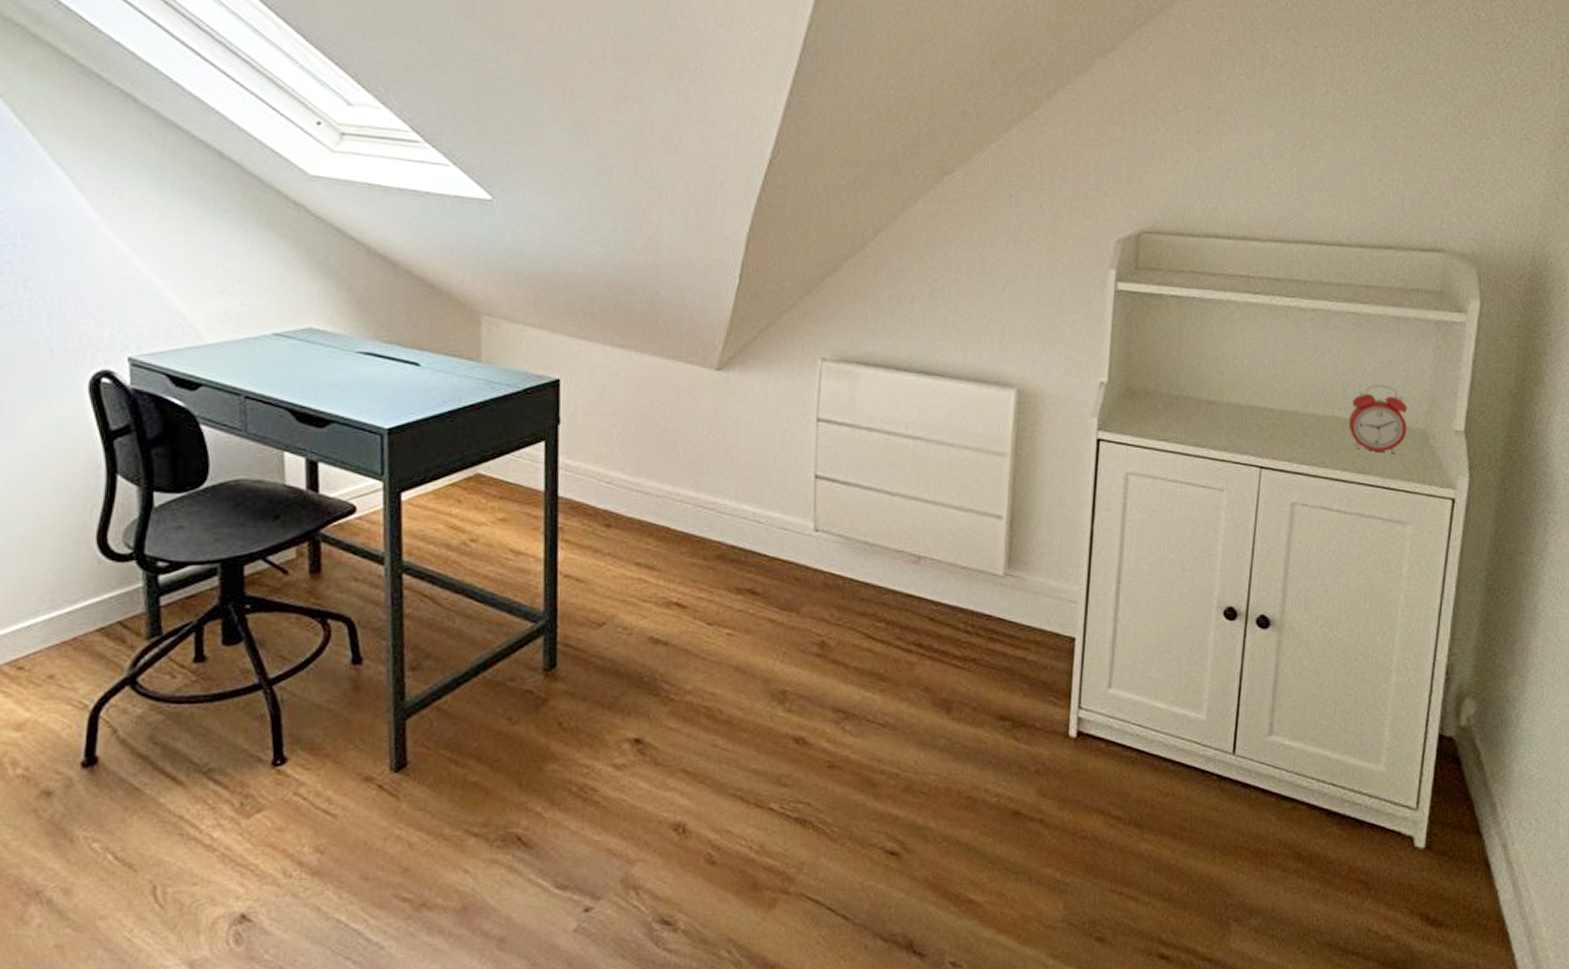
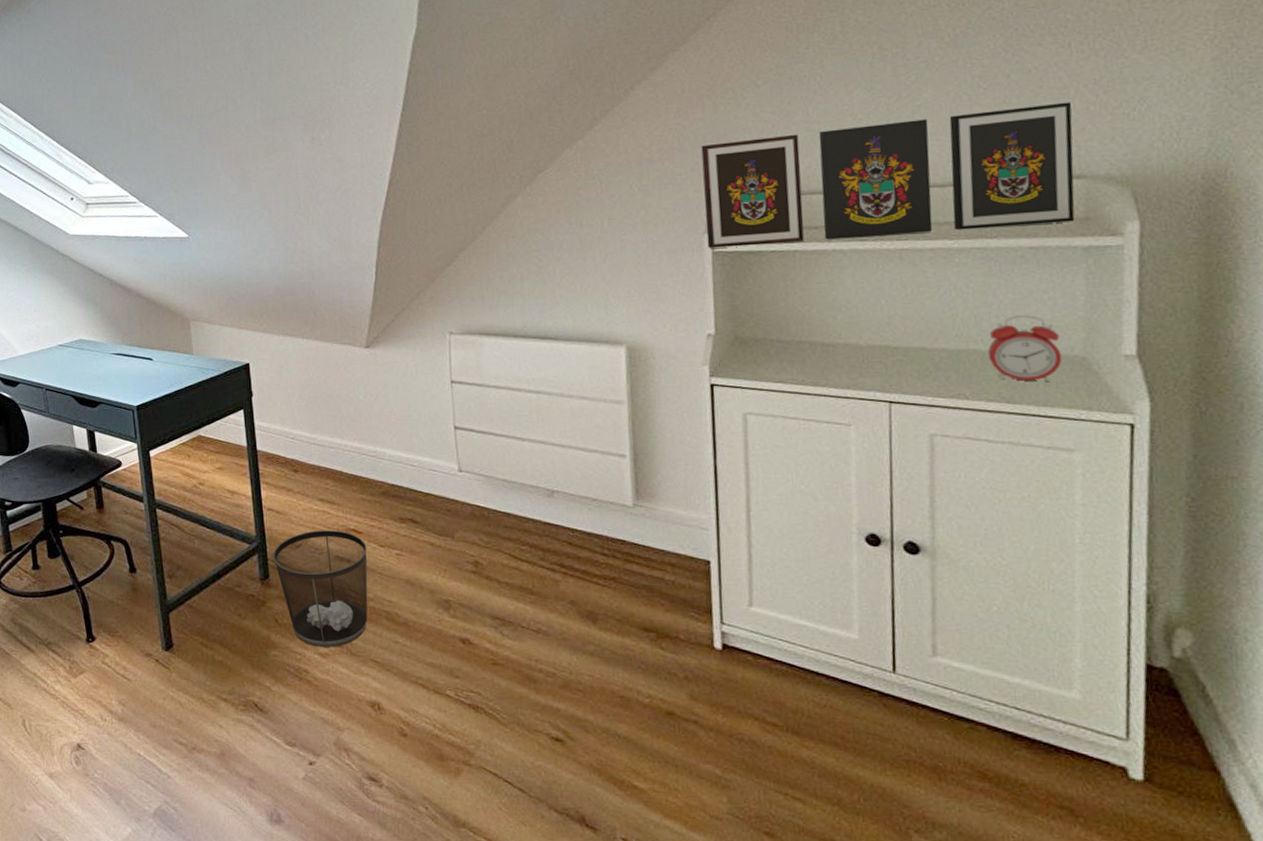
waste bin: none [564,604,691,757] -> present [273,530,368,647]
picture frame: none [1111,168,1442,295] -> present [701,102,1075,249]

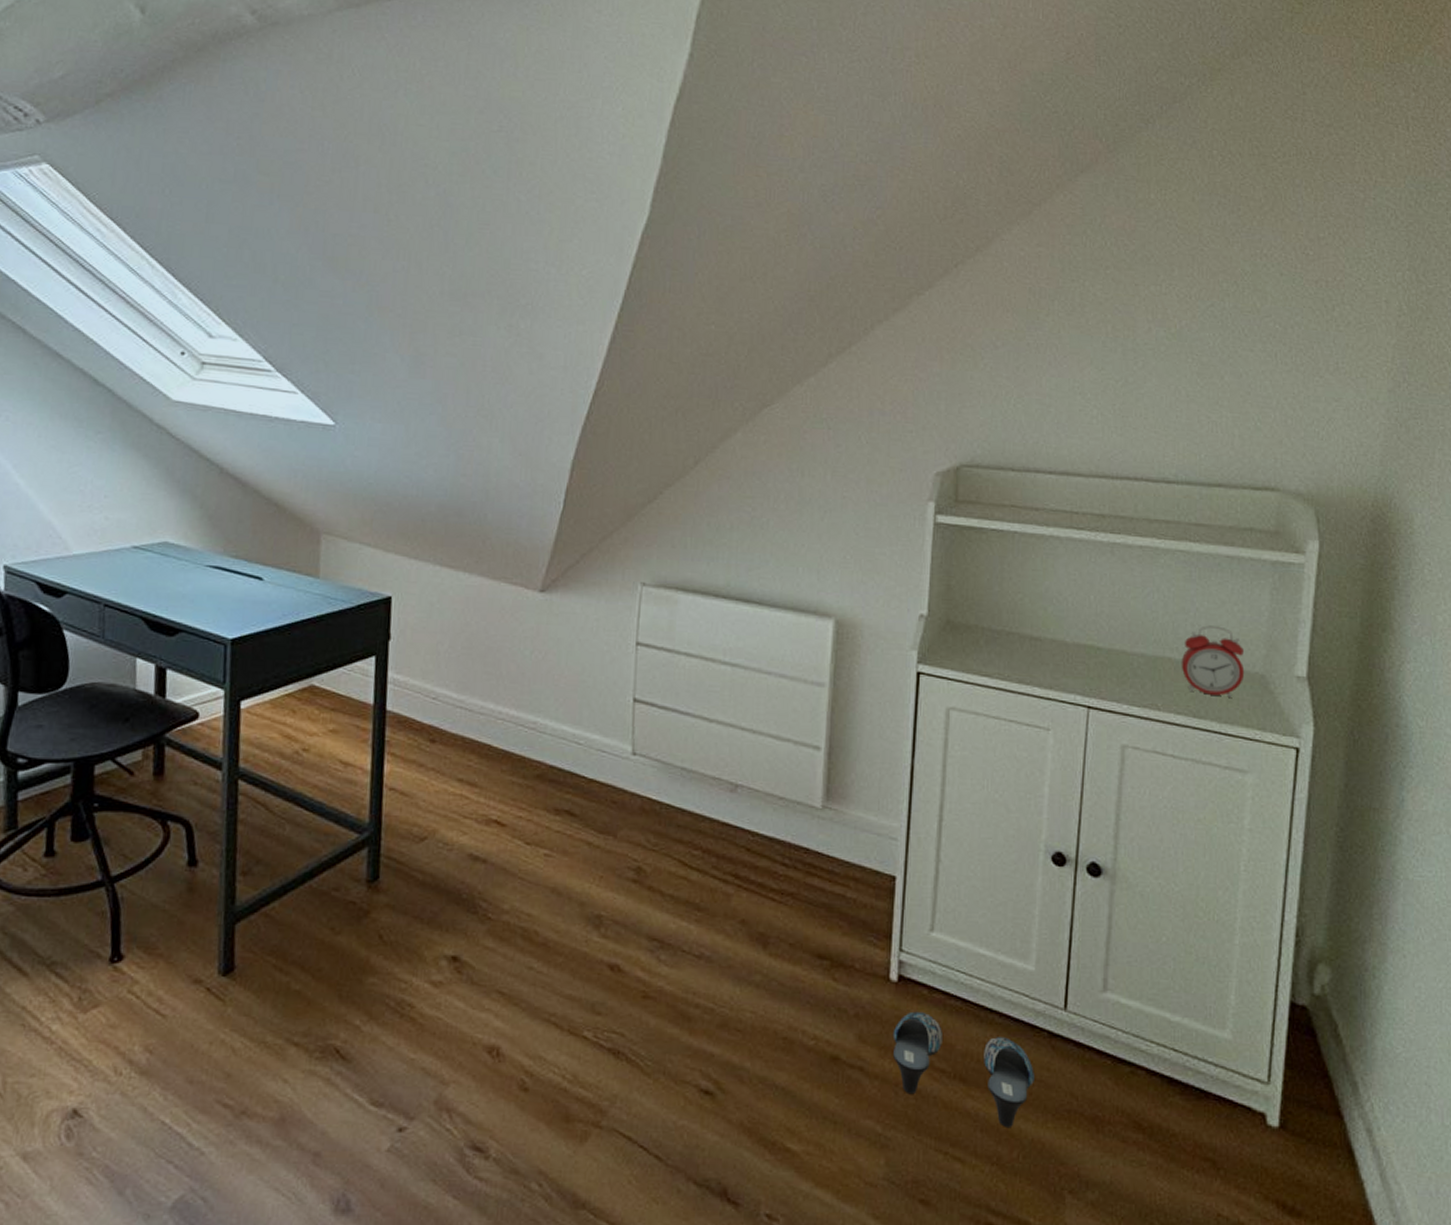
waste bin: present [273,530,368,647] -> none [387,819,510,974]
picture frame: present [701,102,1075,249] -> none [930,403,1273,535]
slippers: none [722,674,868,774] -> present [892,1011,1034,1127]

